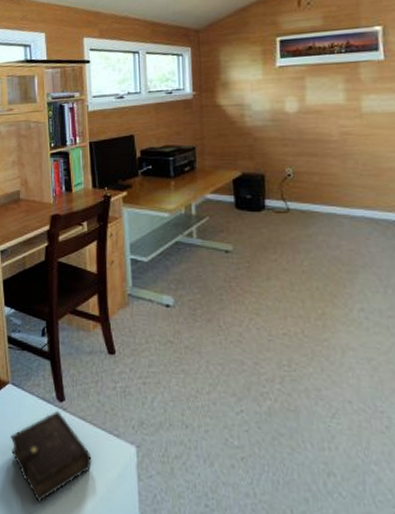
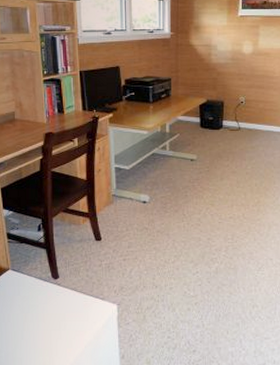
book: present [10,410,92,503] -> none [12,286,82,354]

